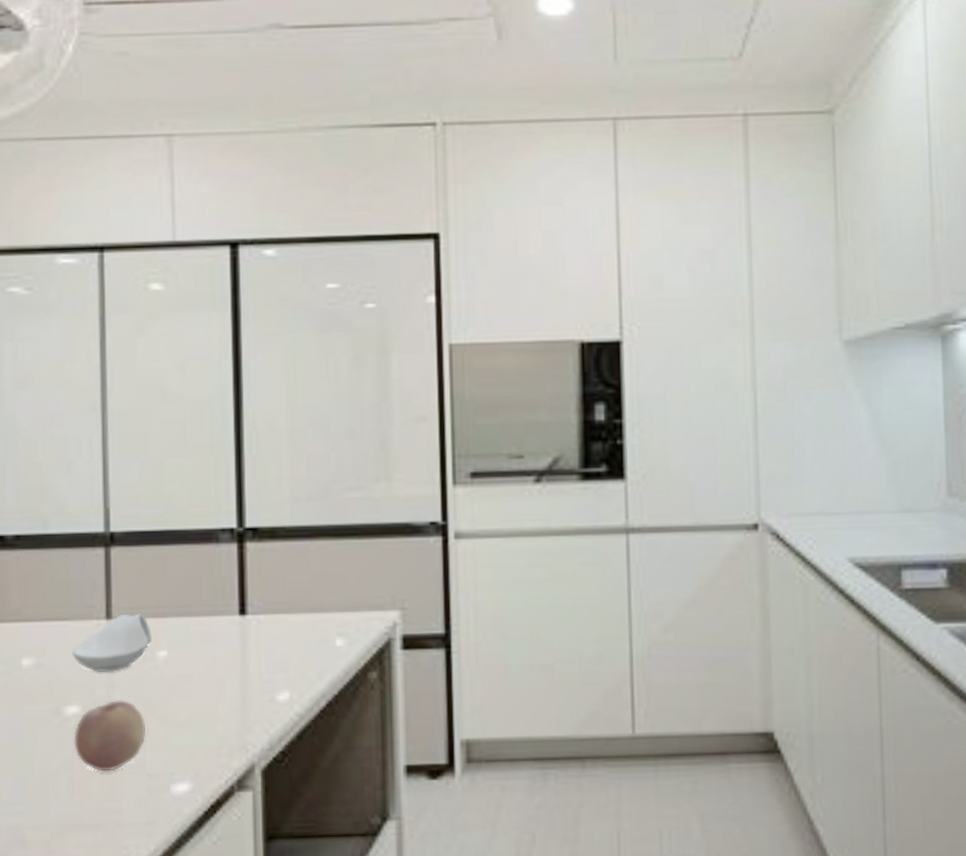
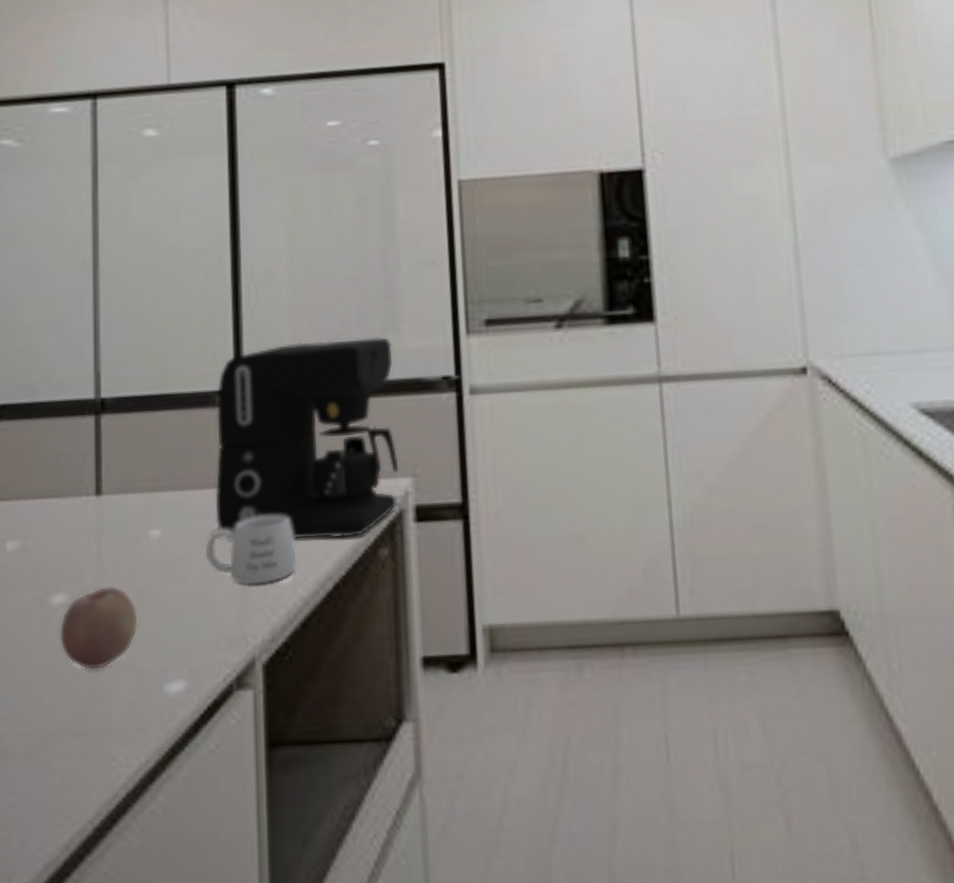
spoon rest: present [72,613,152,672] -> none [59,488,144,555]
mug: none [208,640,293,701] -> present [205,514,296,585]
coffee maker: none [218,485,388,662] -> present [215,337,399,539]

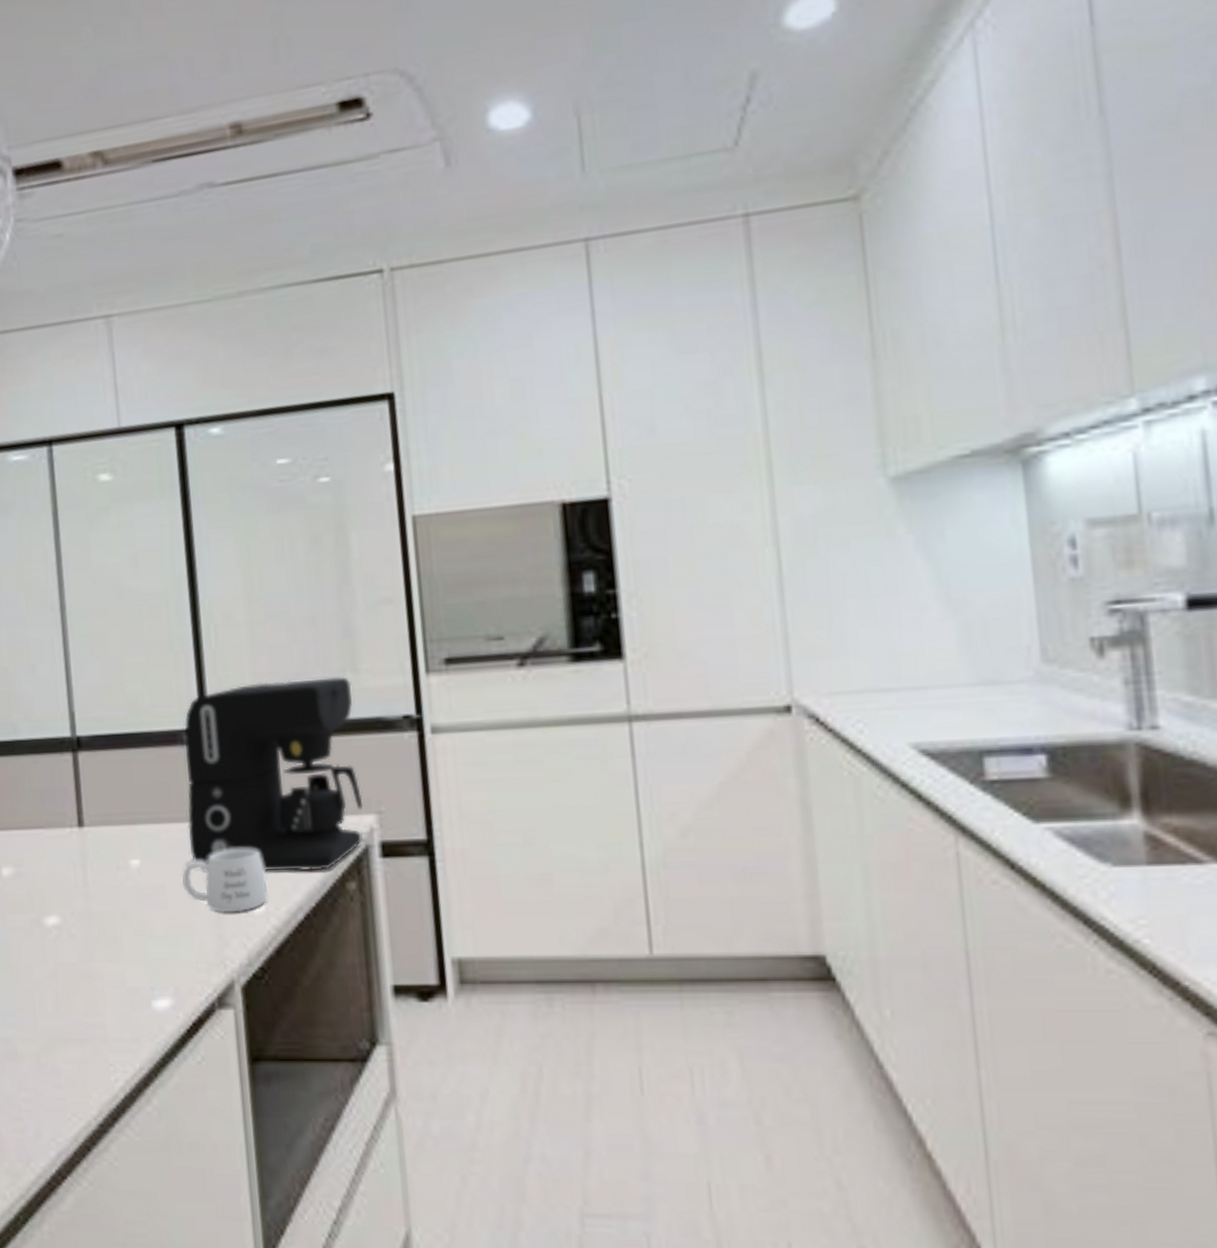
fruit: present [60,585,138,671] -> none [55,910,125,986]

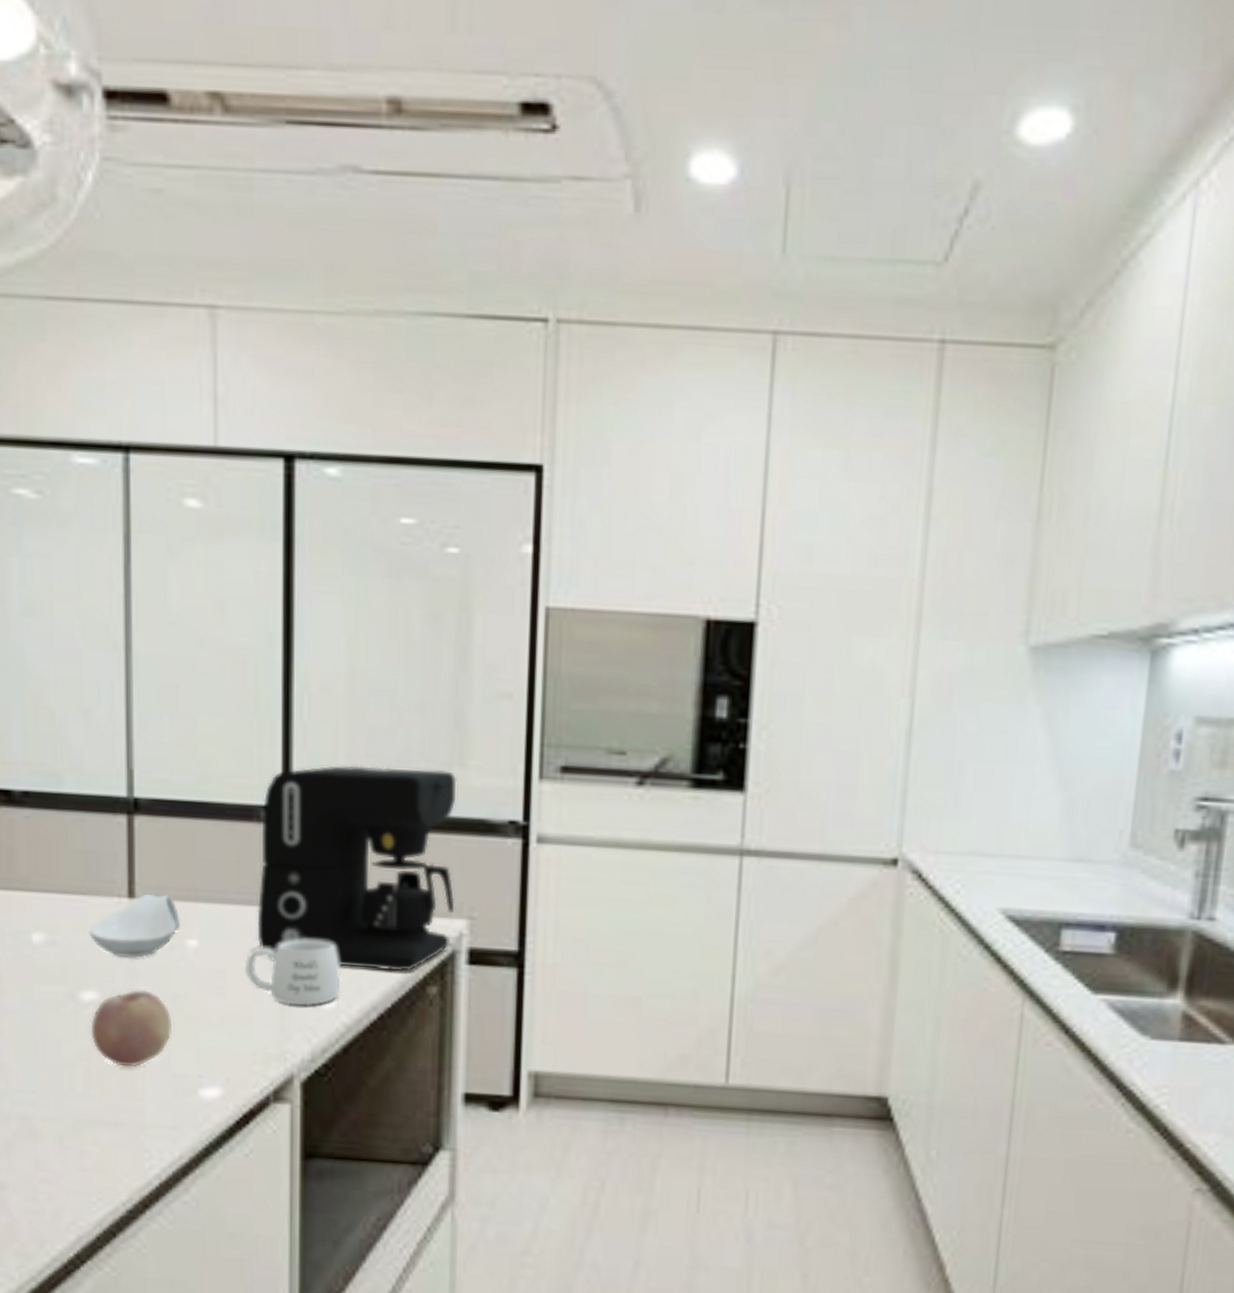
spoon rest: none [48,820,124,882] -> present [89,893,180,958]
fruit: none [55,910,125,986] -> present [90,988,173,1068]

